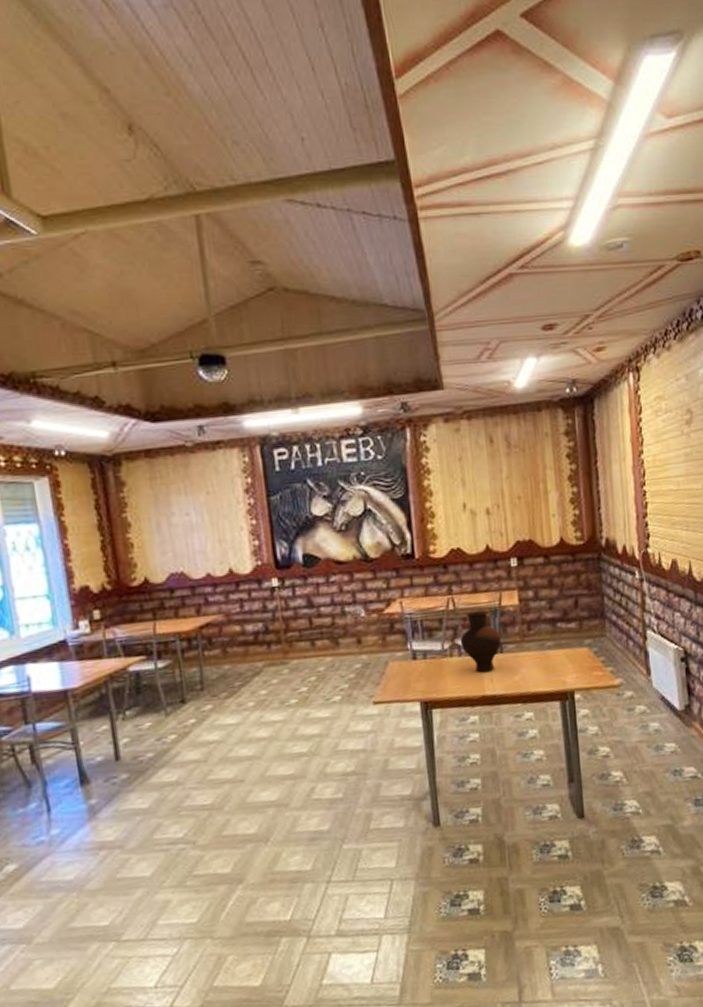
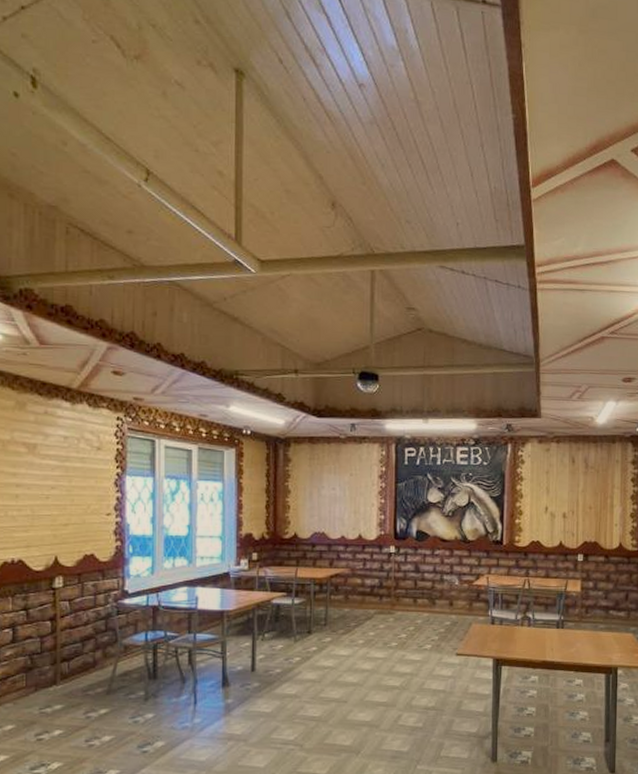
vase: present [460,610,502,672] -> none [530,592,564,641]

